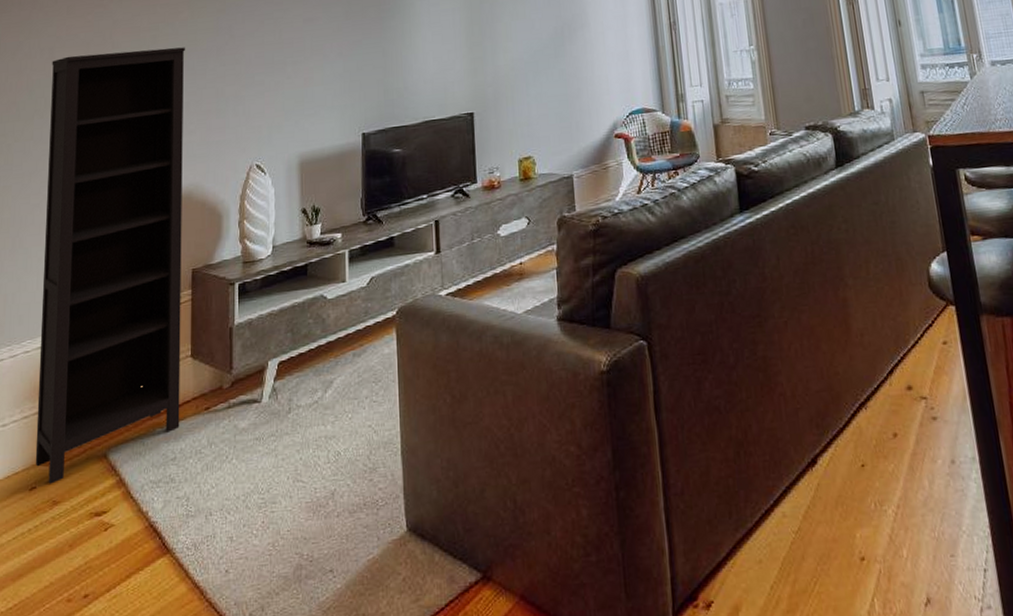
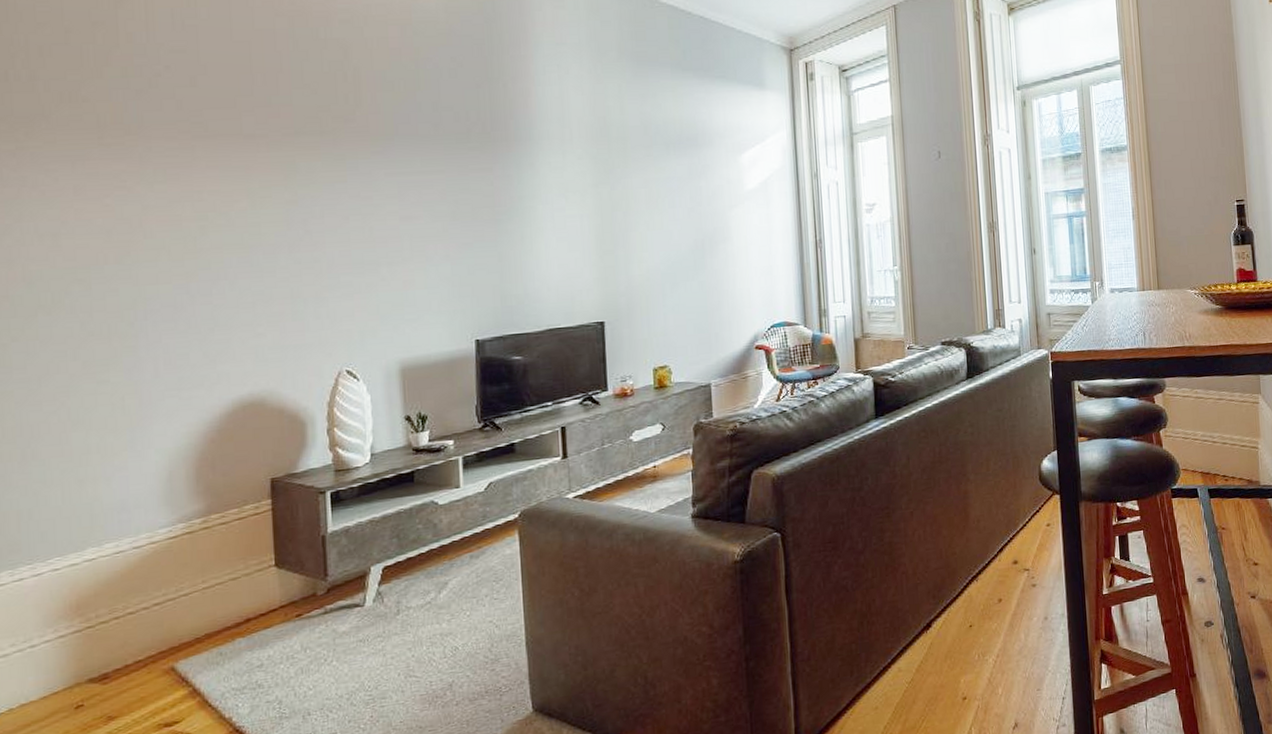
bookcase: present [35,47,185,484] -> none [57,240,266,701]

